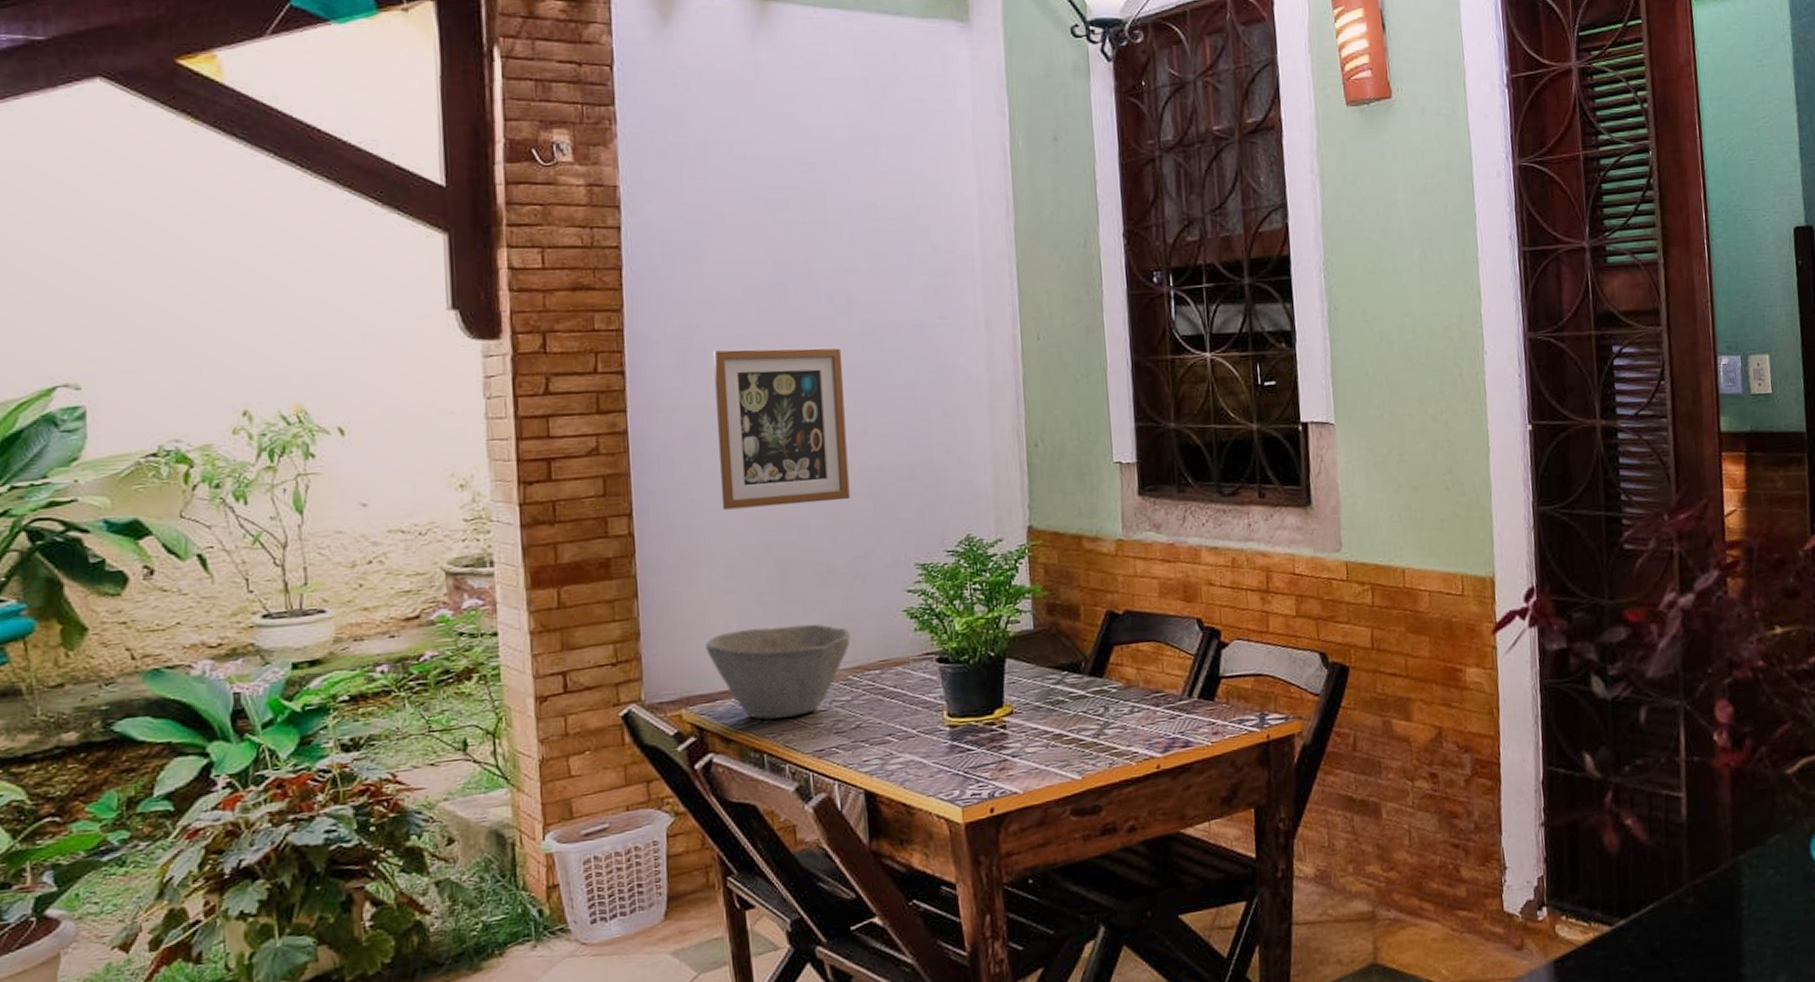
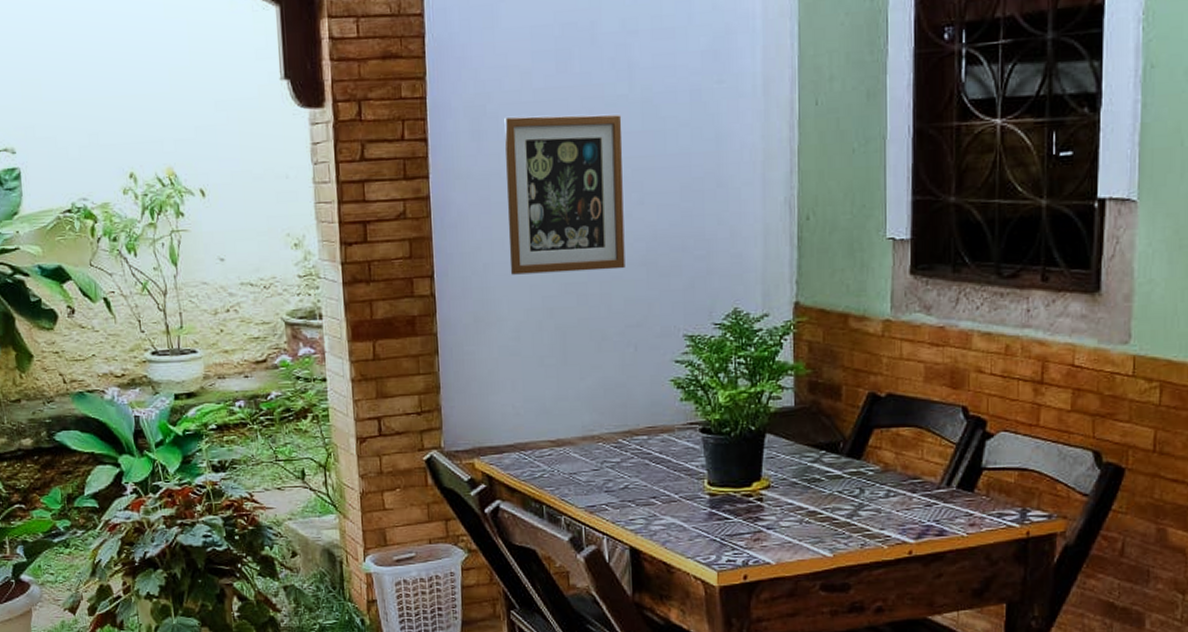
bowl: present [705,624,851,720] -> none [495,388,622,474]

